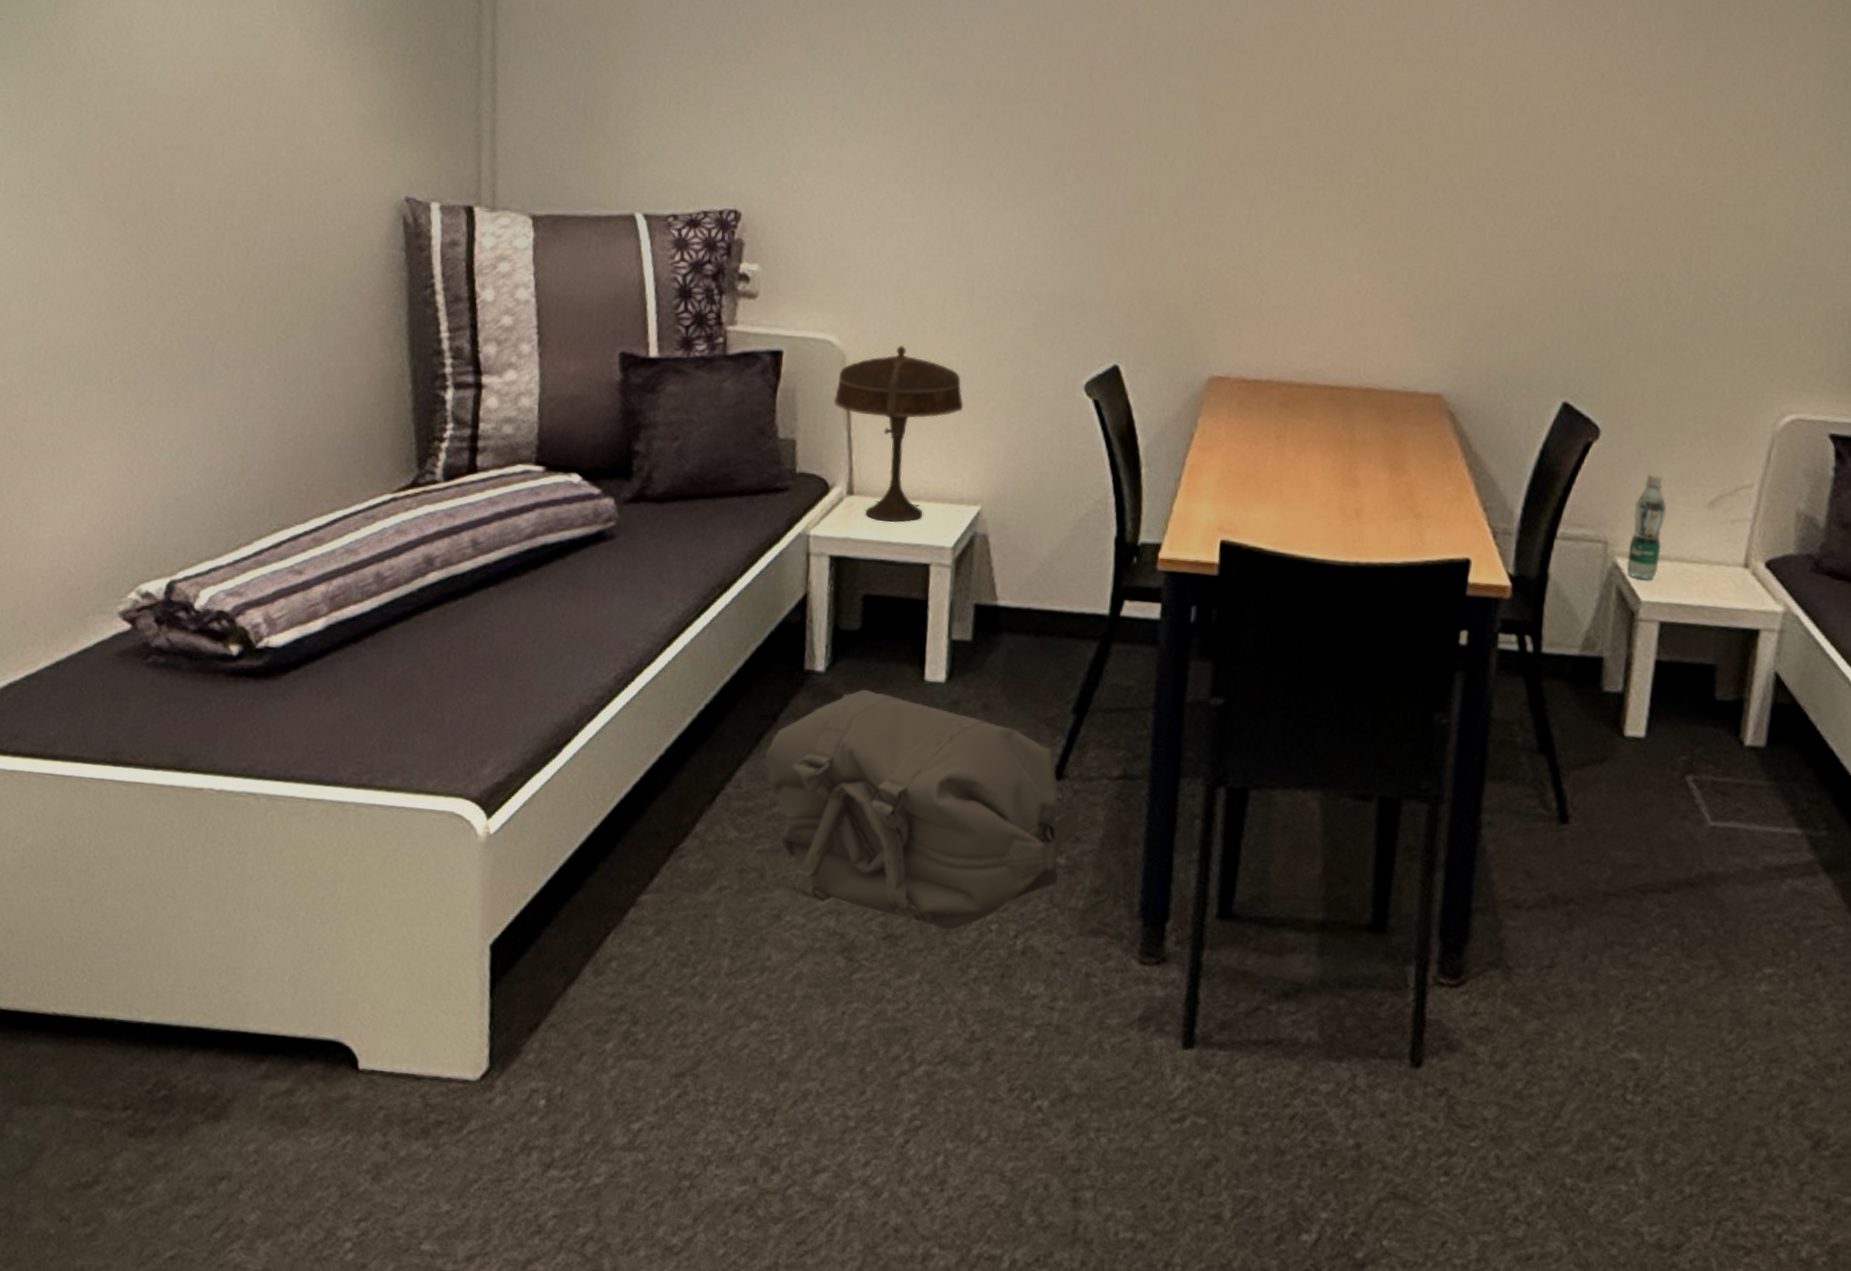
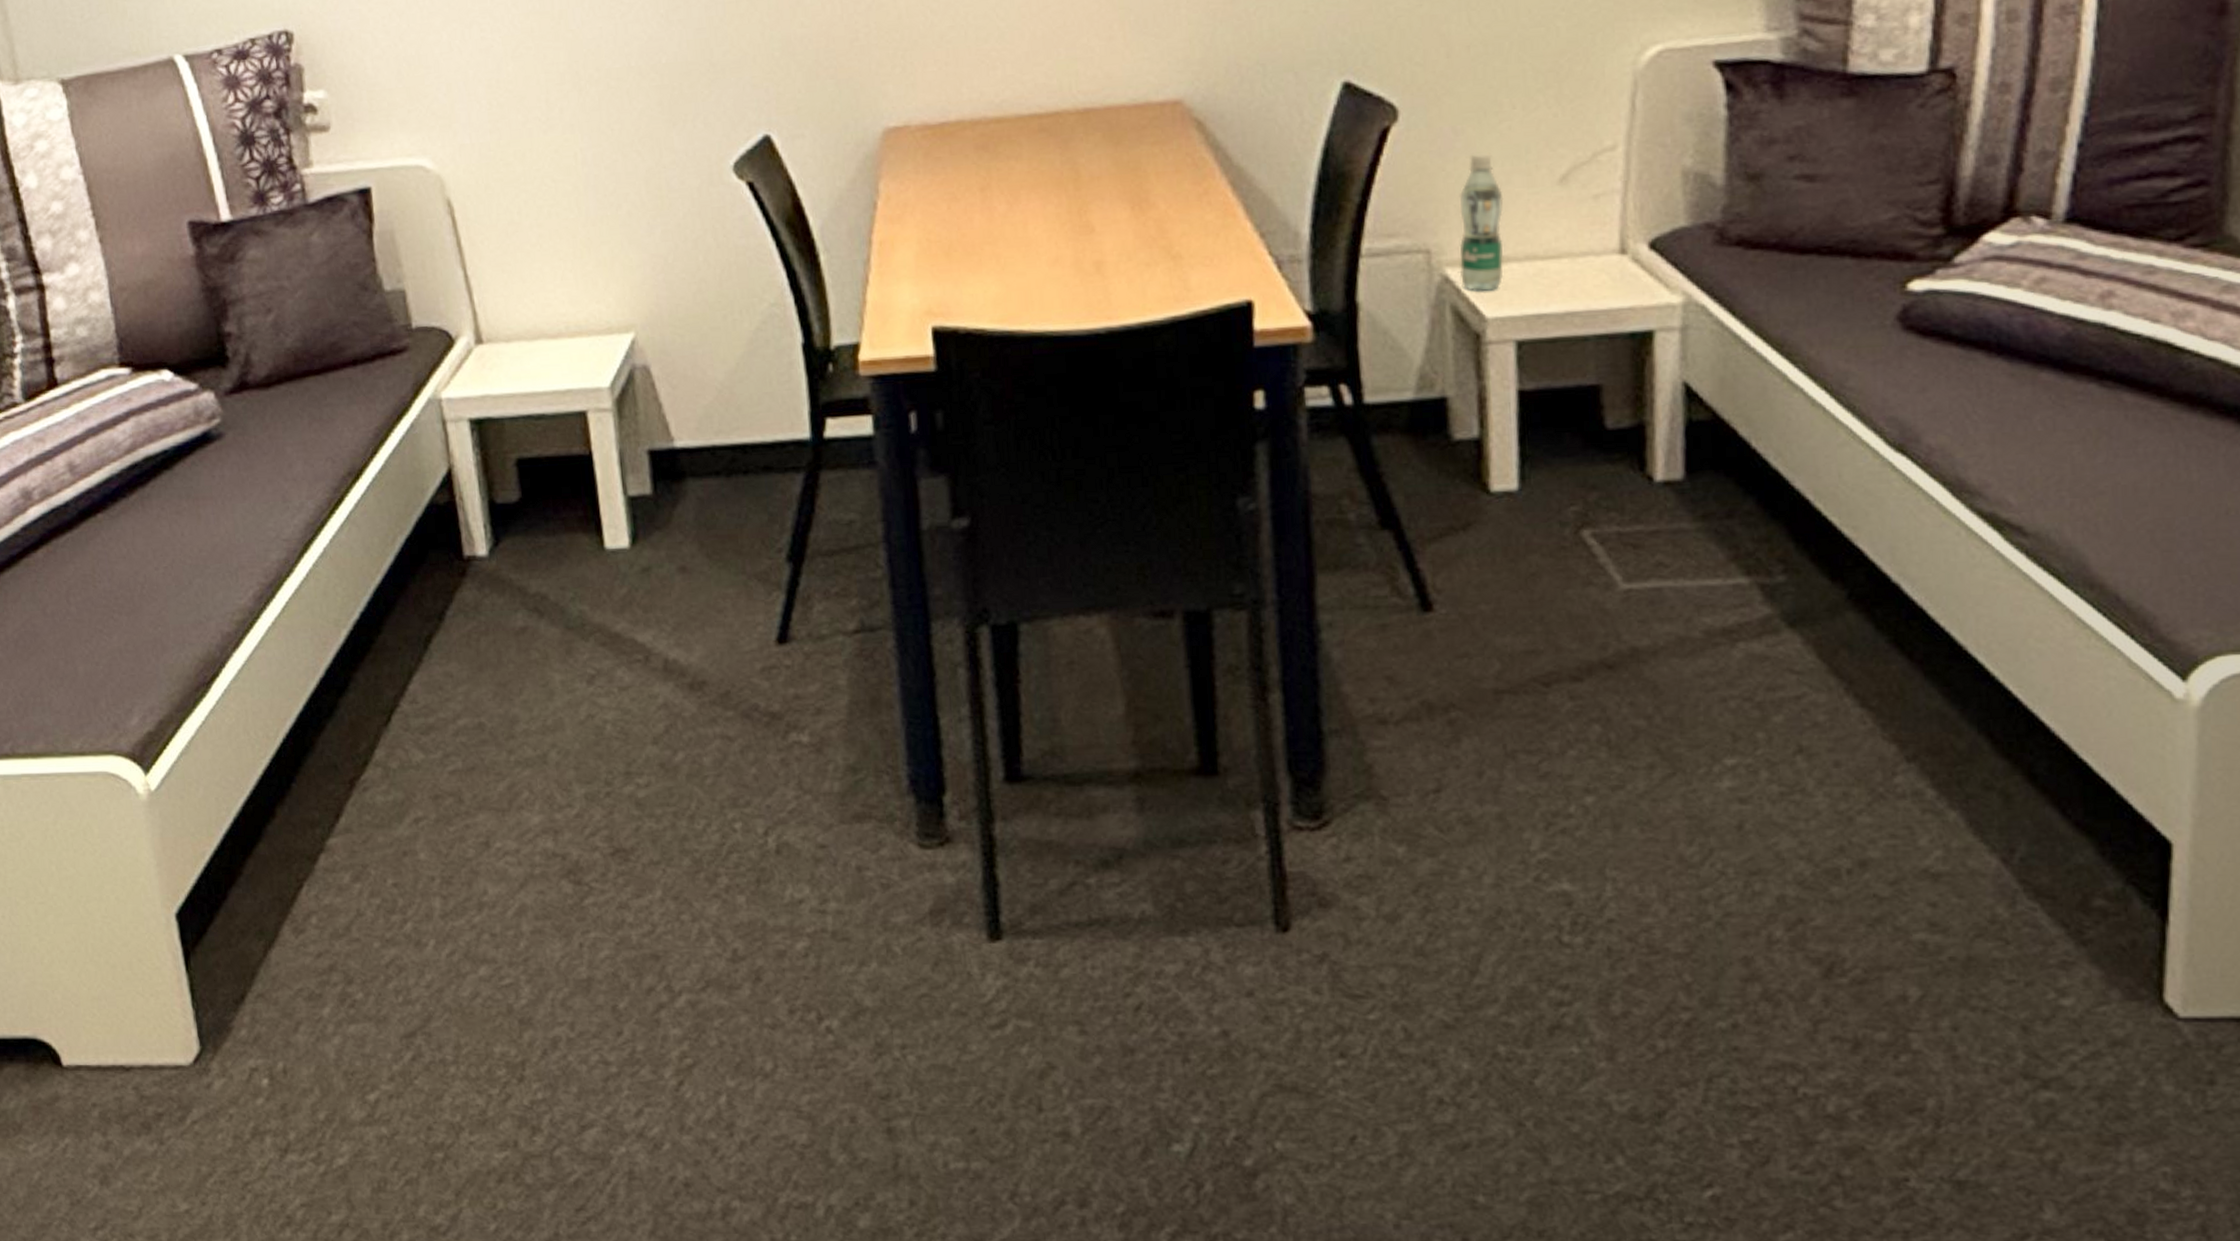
duffel bag: present [765,689,1080,931] -> none [438,569,819,836]
table lamp: present [834,345,963,523] -> none [439,155,592,370]

